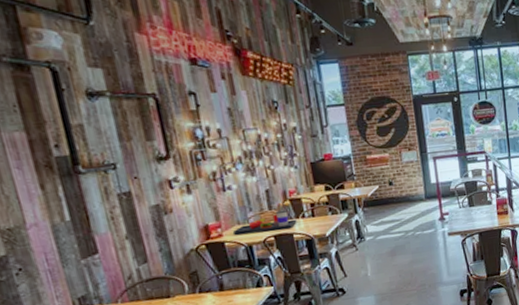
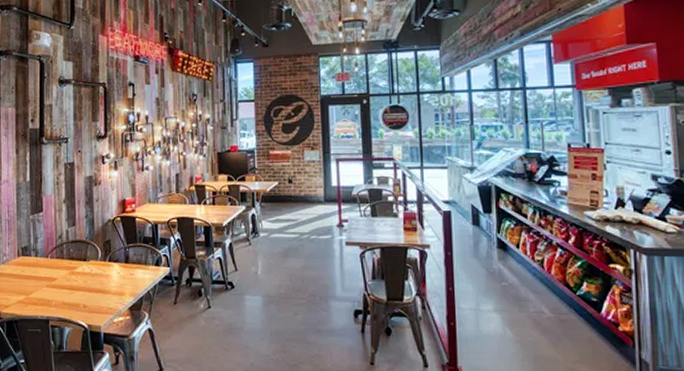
food tray: present [232,205,297,236] -> none [143,189,199,214]

